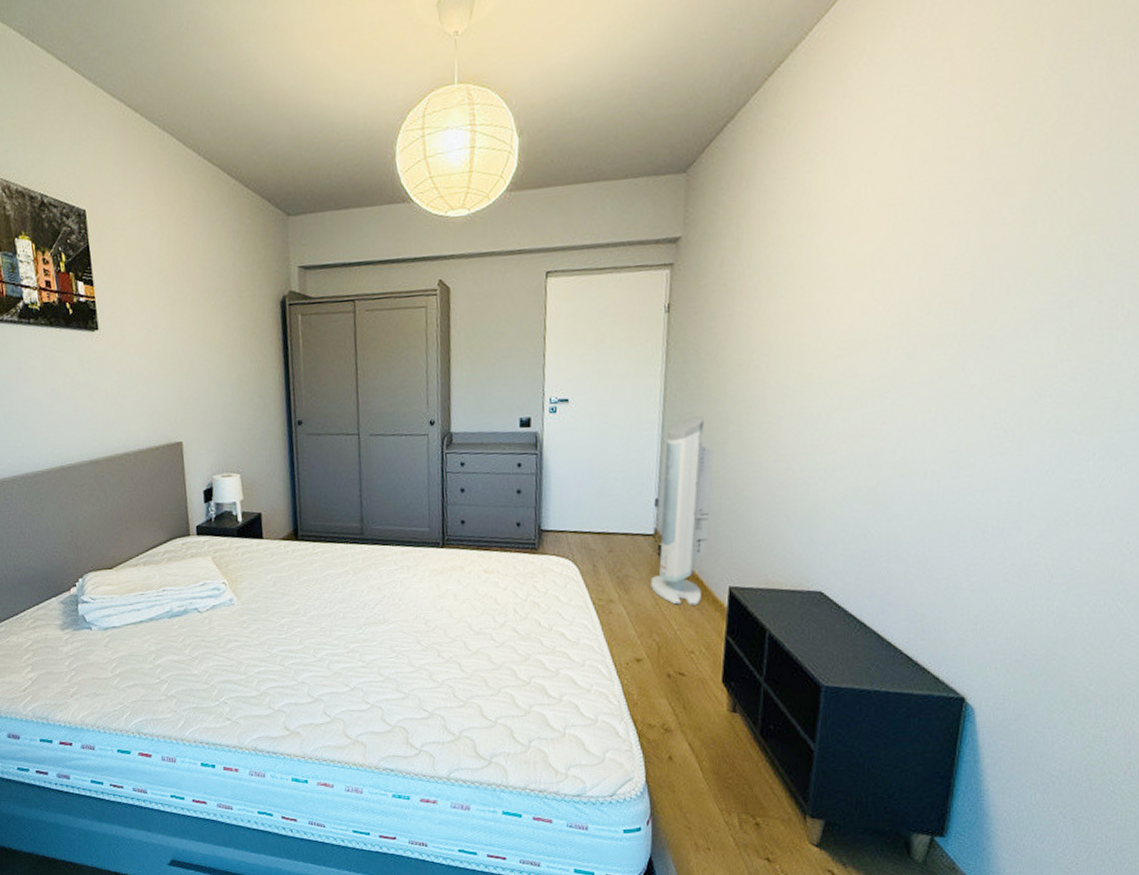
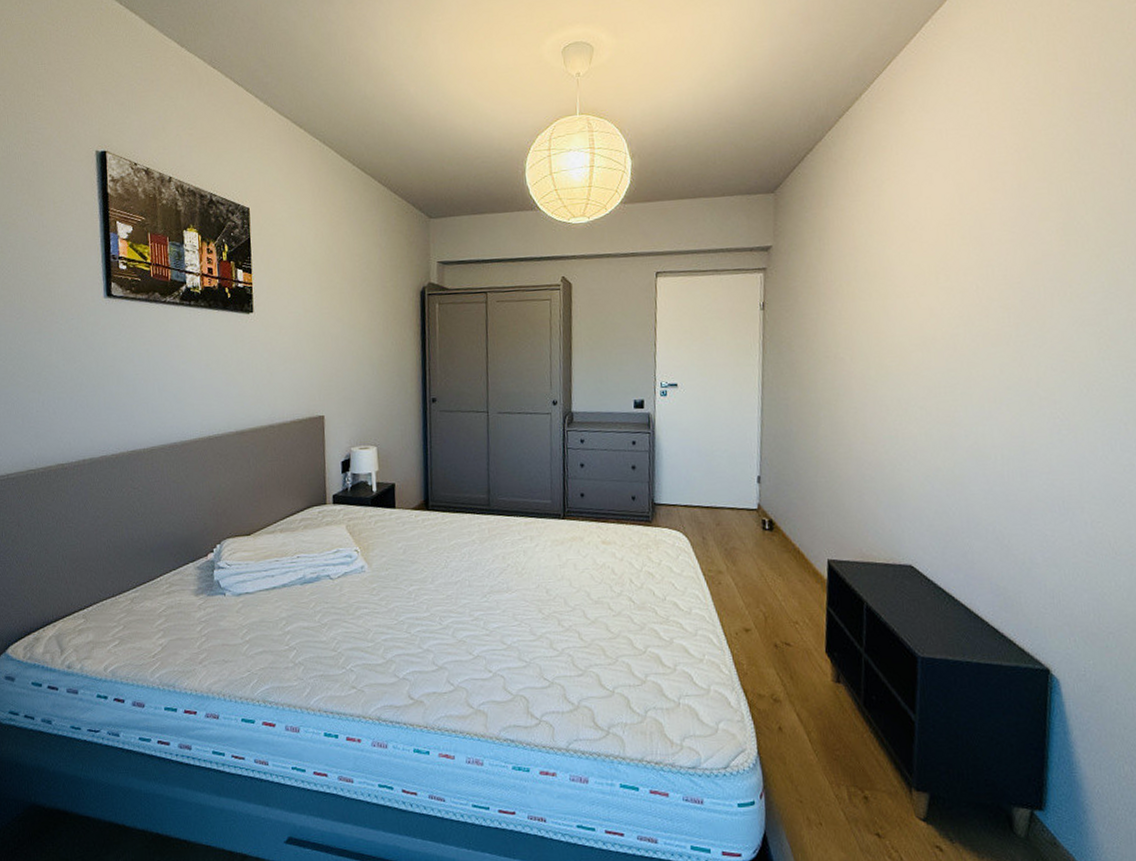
air purifier: present [651,415,714,606] -> none [756,401,809,577]

